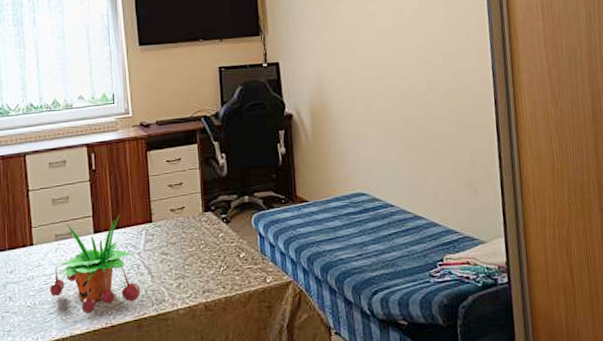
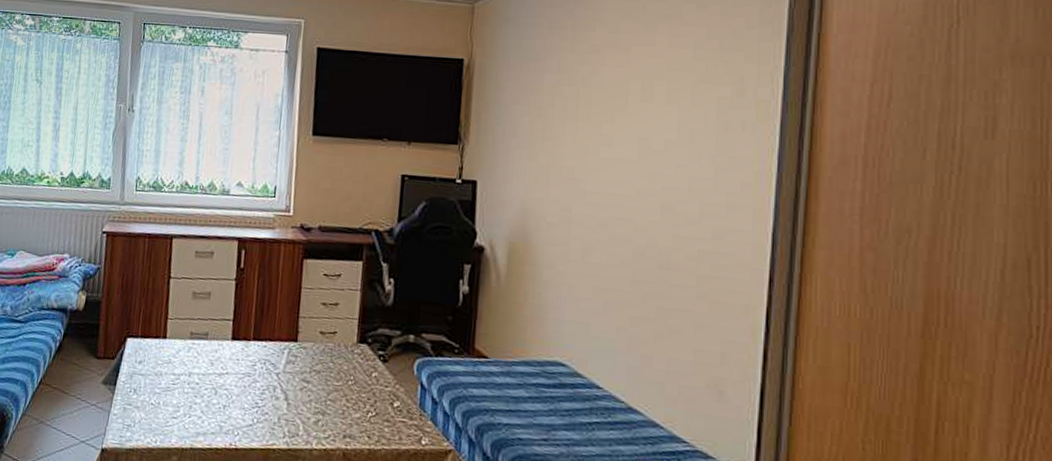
potted plant: present [50,214,141,314] -> none [176,322,274,429]

